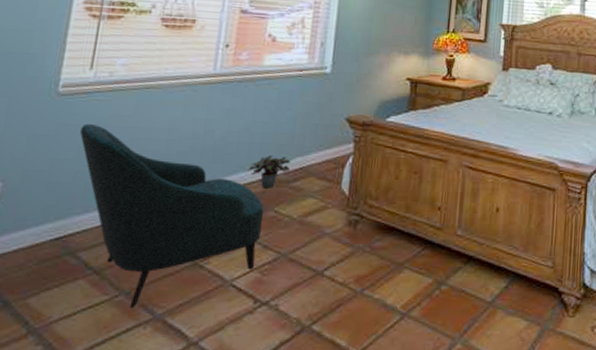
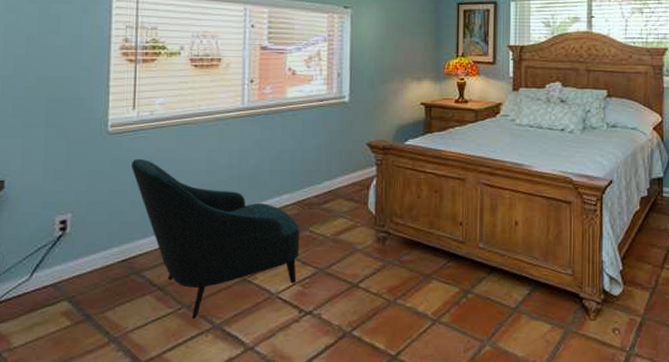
potted plant: present [248,155,291,189] -> none [282,181,320,211]

